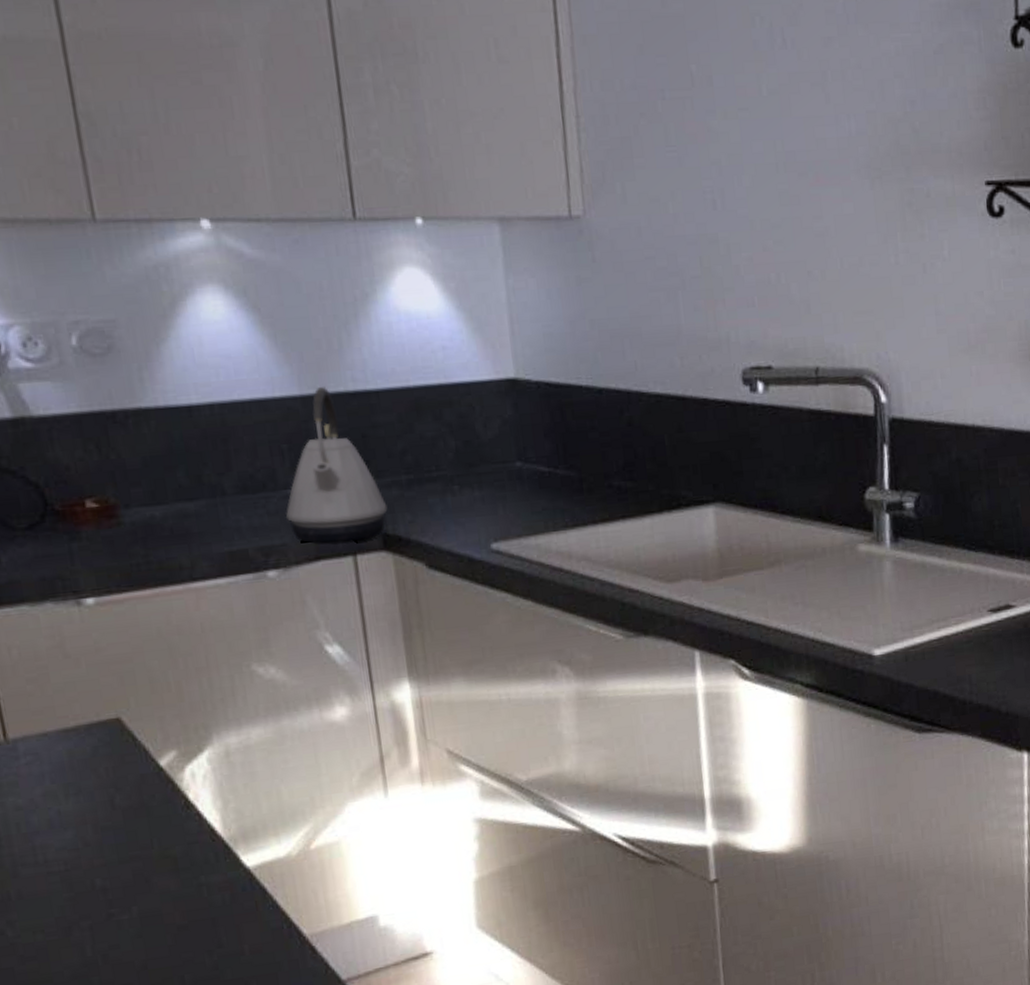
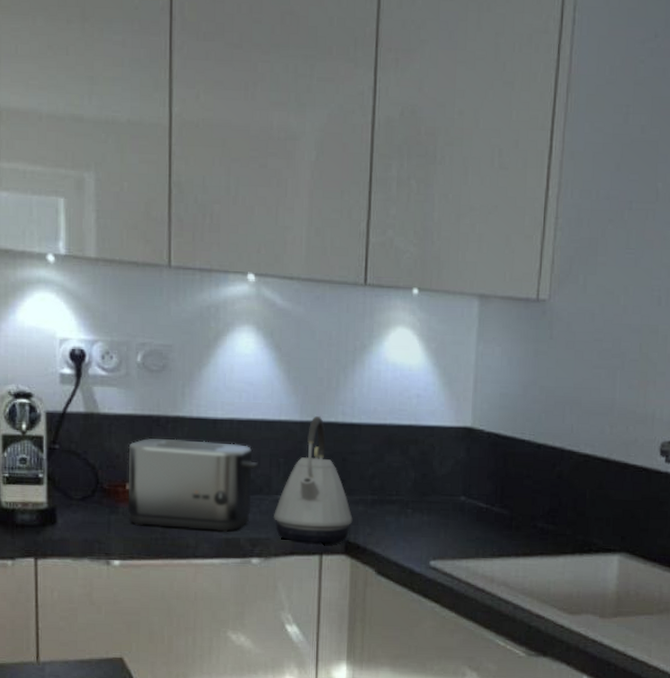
toaster: none [79,432,257,551] -> present [127,438,258,532]

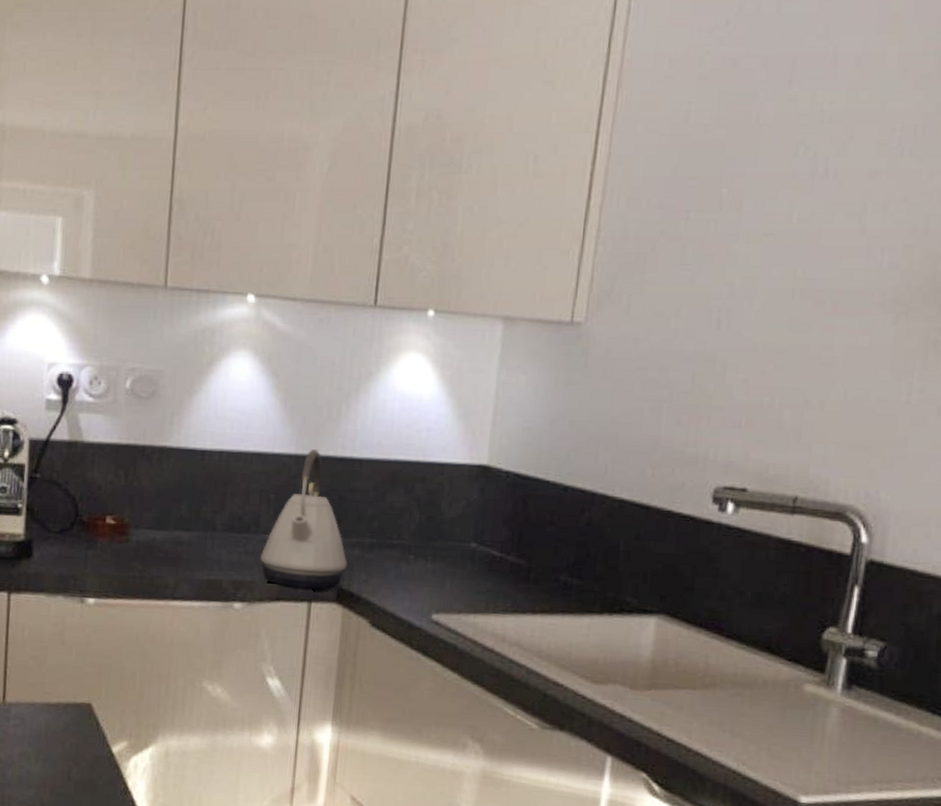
toaster: present [127,438,258,532] -> none [107,469,247,572]

